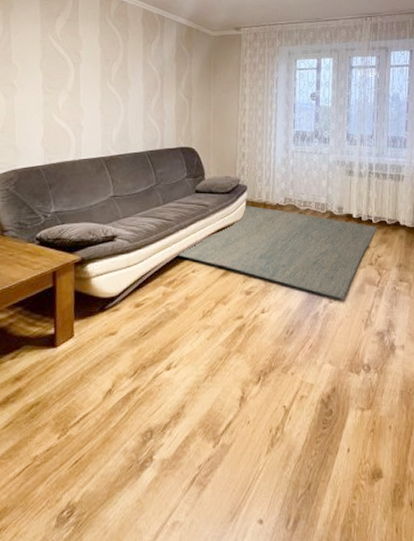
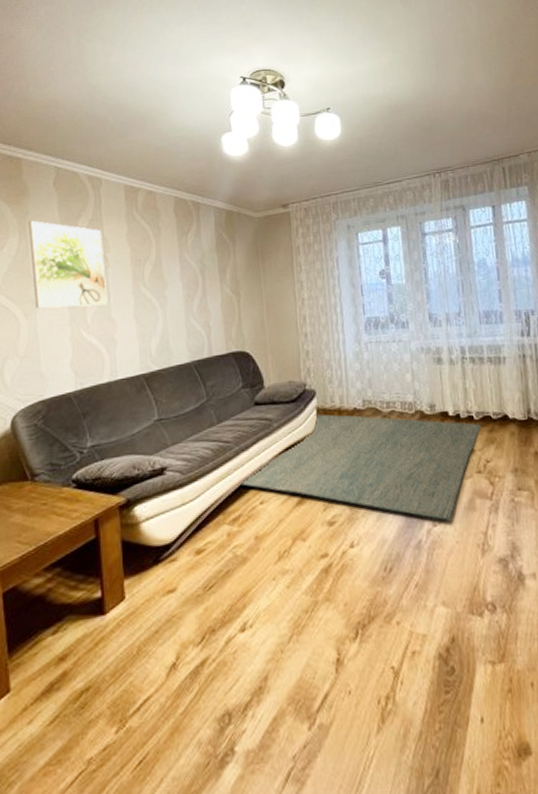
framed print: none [12,14,78,95] -> present [28,221,107,309]

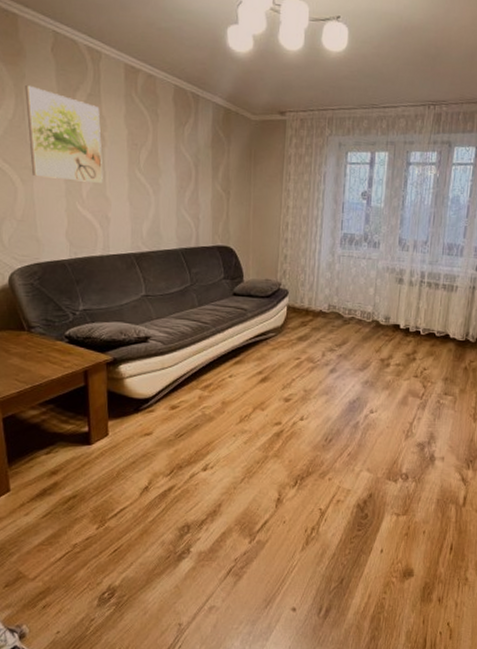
rug: present [240,414,482,521] -> none [214,311,426,410]

